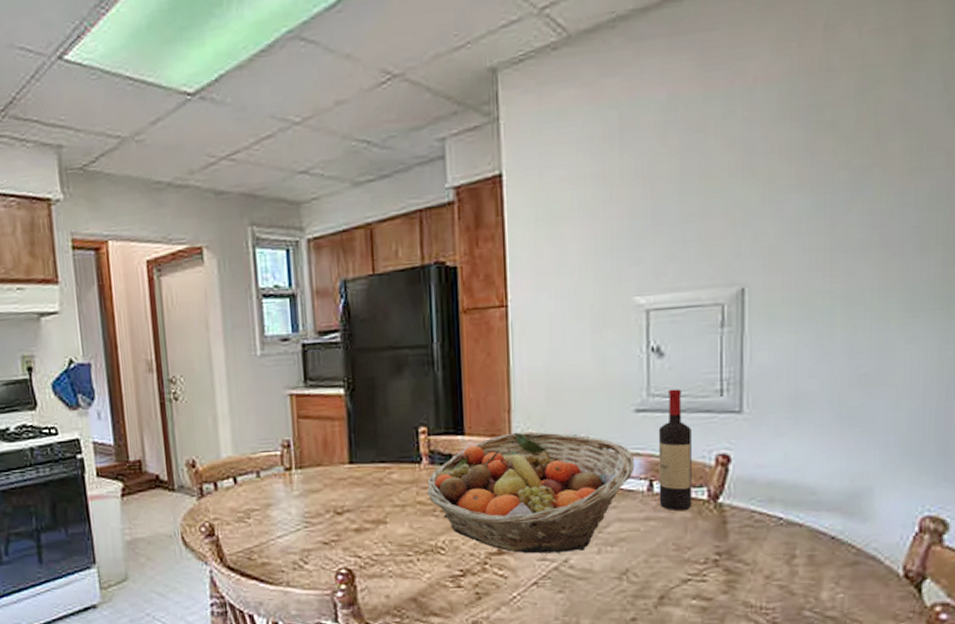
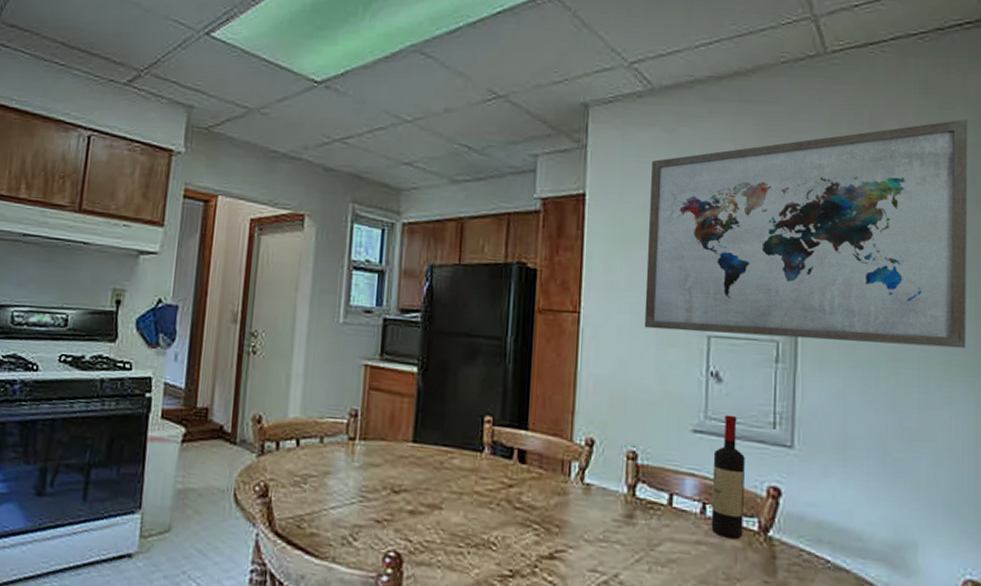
fruit basket: present [426,431,635,554] -> none [484,435,690,567]
wall art: none [574,10,942,312] -> present [644,119,968,349]

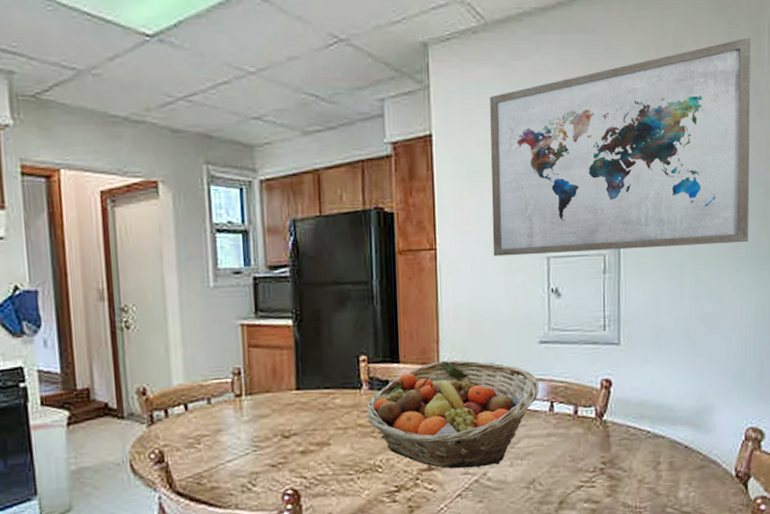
fruit basket: none [484,435,690,567] -> present [366,360,539,469]
wine bottle: present [711,415,745,539] -> none [557,324,583,427]

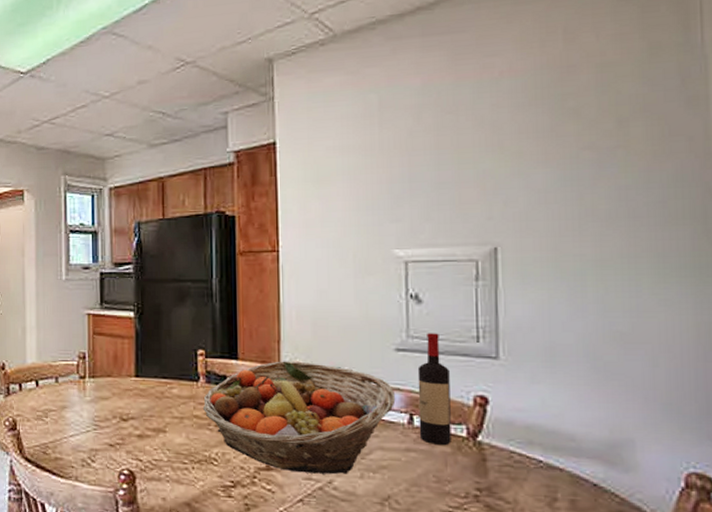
wall art: present [490,37,751,257] -> none [339,19,682,260]
wine bottle: none [557,324,583,427] -> present [417,333,451,445]

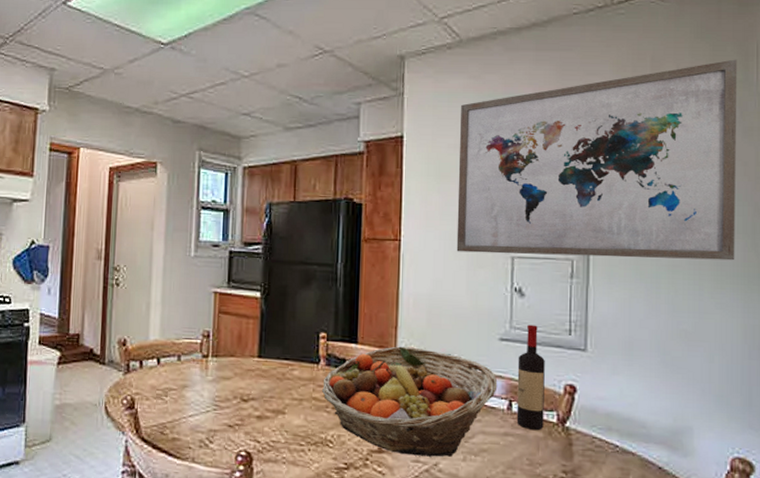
wall art: none [339,19,682,260] -> present [456,59,738,261]

